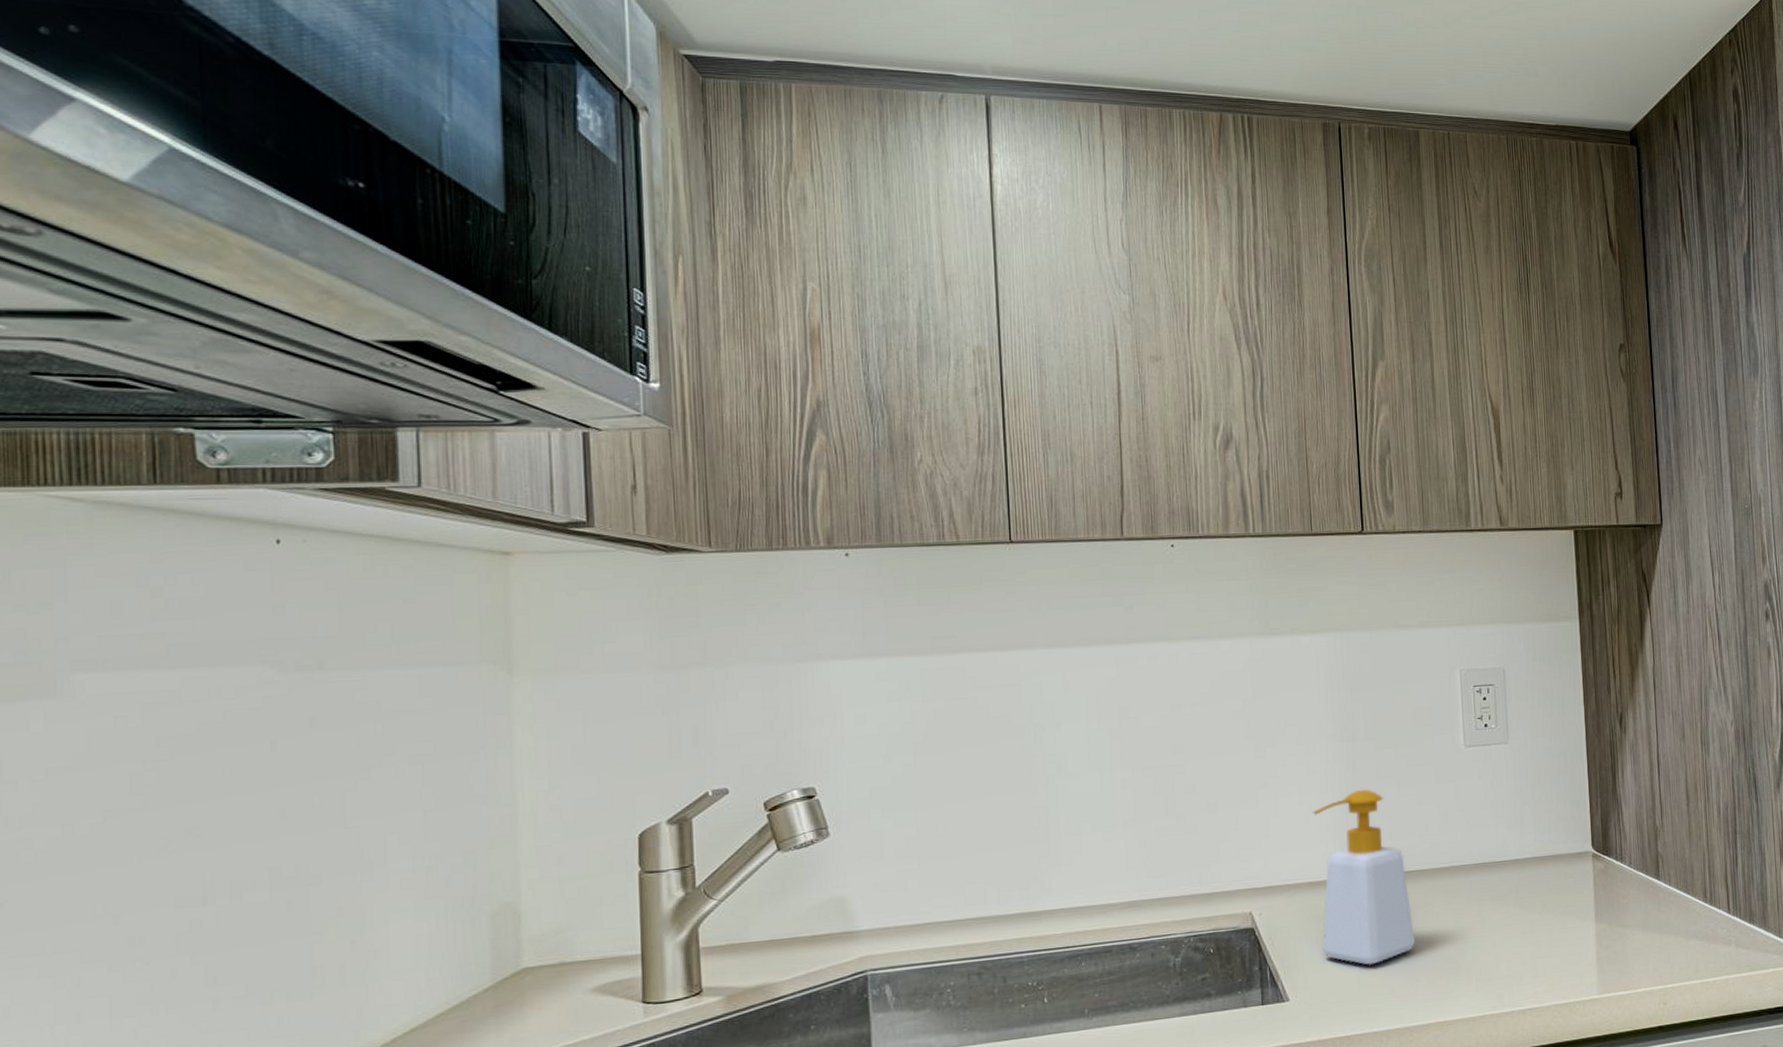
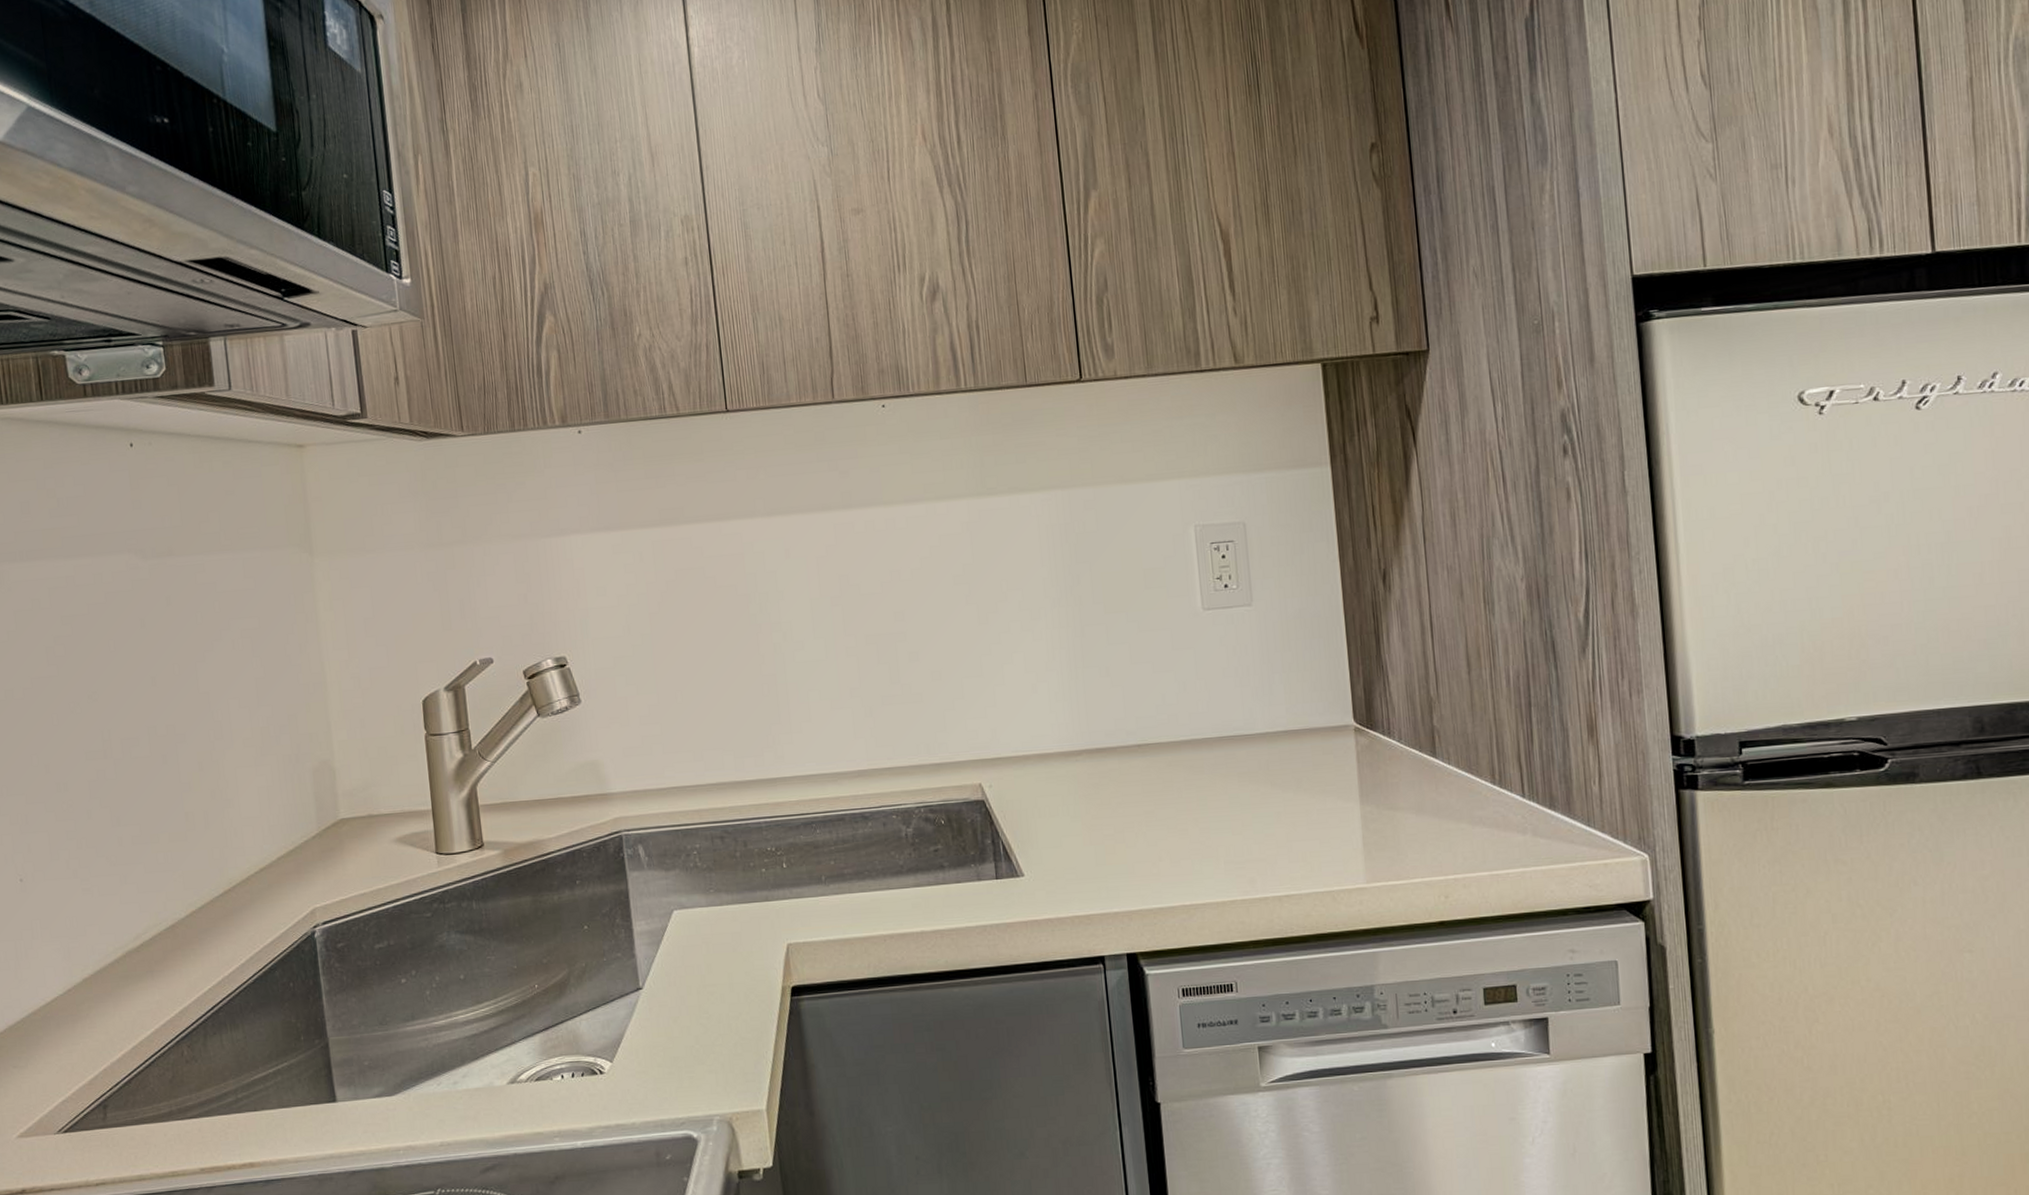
soap bottle: present [1313,789,1415,966] -> none [1040,656,1155,843]

